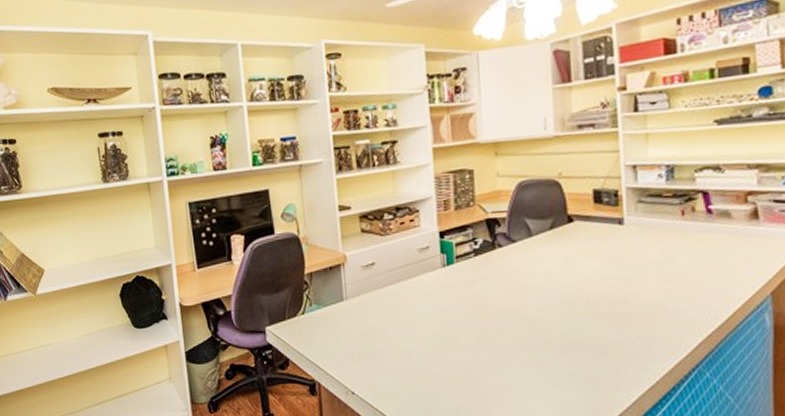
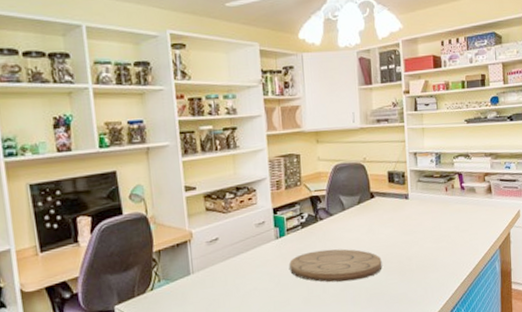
cutting board: none [459,282,584,323] -> present [289,249,382,282]

